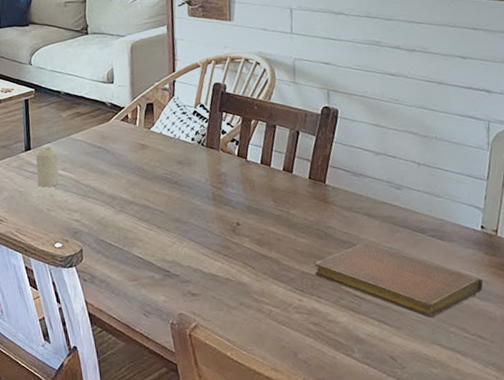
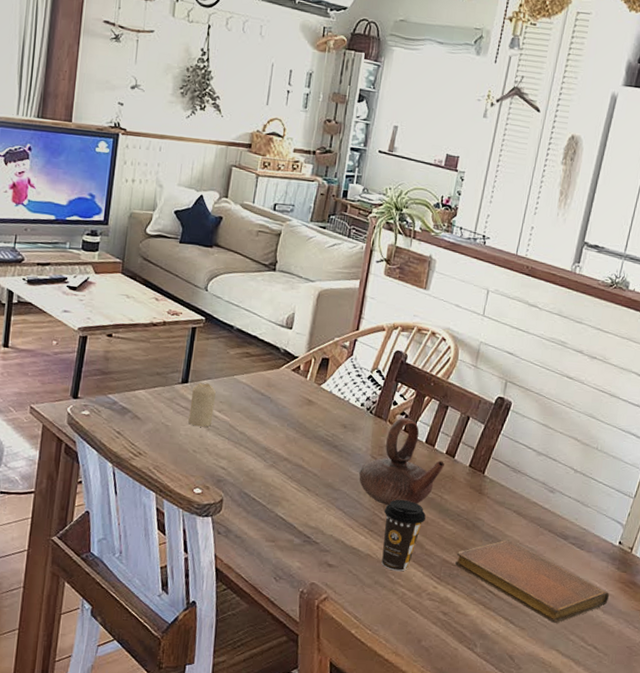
teapot: none [203,144,285,230] -> present [359,418,445,506]
coffee cup: none [234,221,276,291] -> present [381,499,426,572]

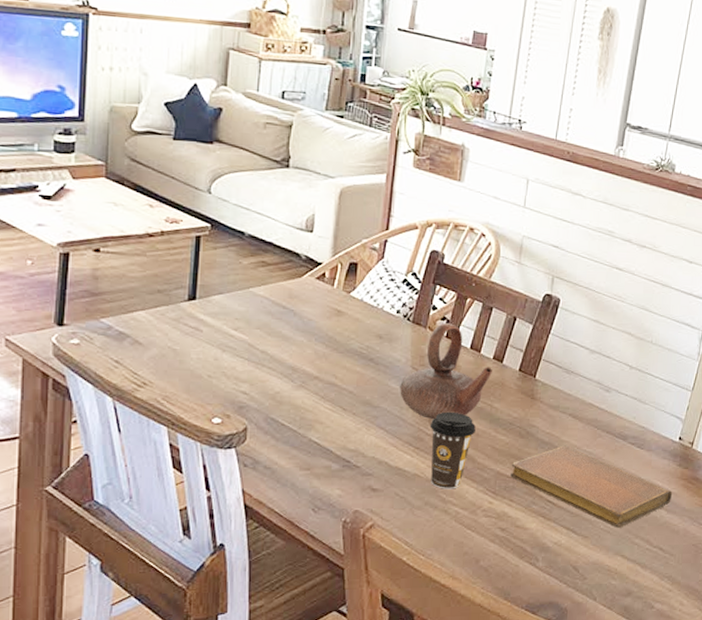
candle: present [188,382,216,428] -> none [200,298,229,349]

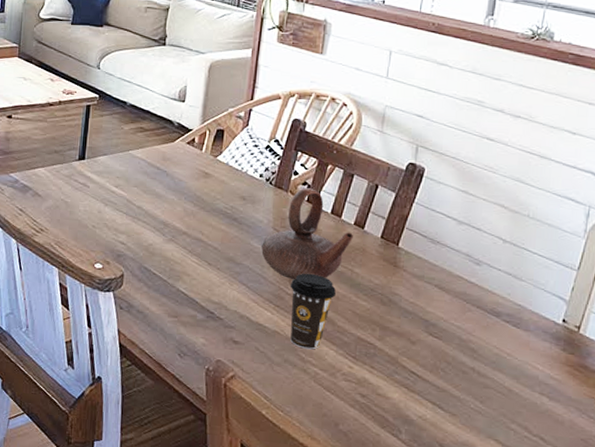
notebook: present [510,445,673,529] -> none [372,316,556,411]

